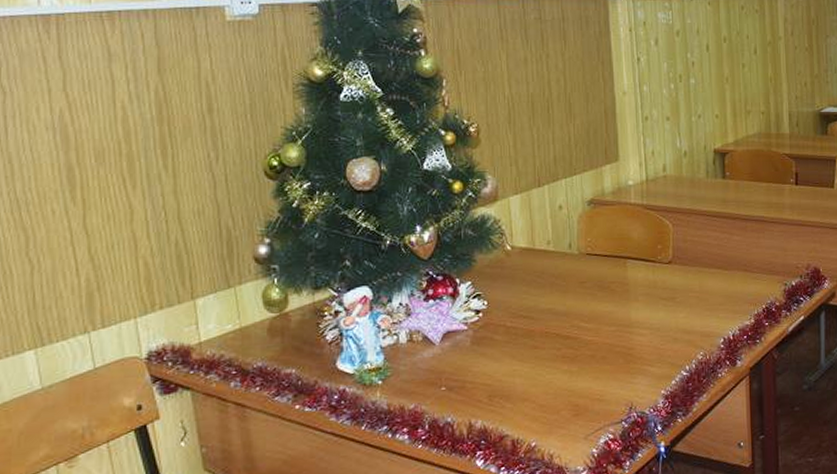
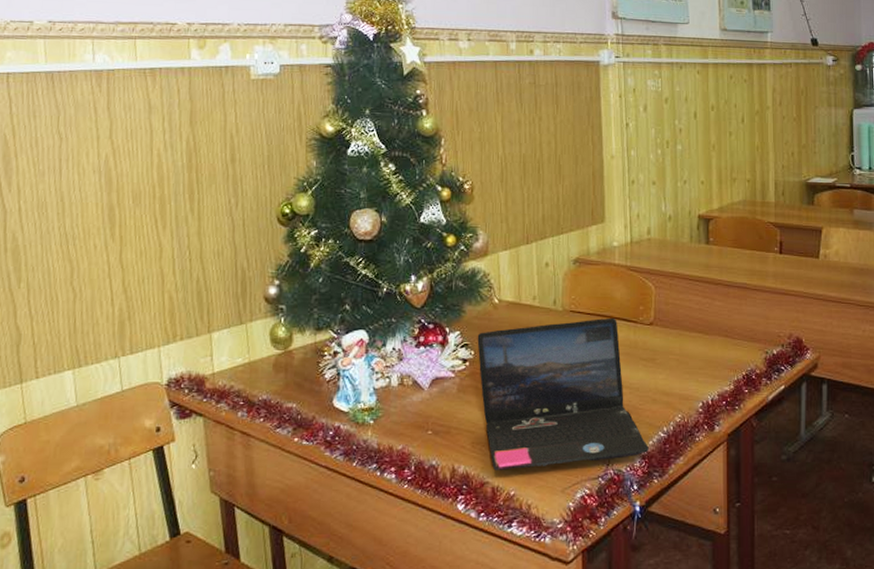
laptop: none [490,258,672,423] -> present [477,317,649,471]

